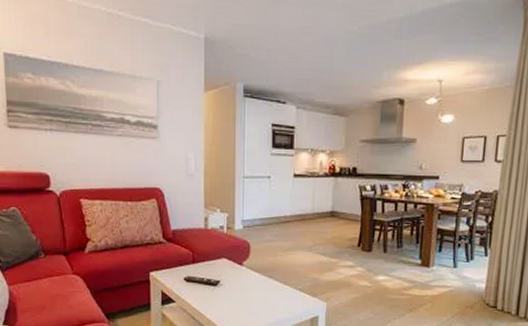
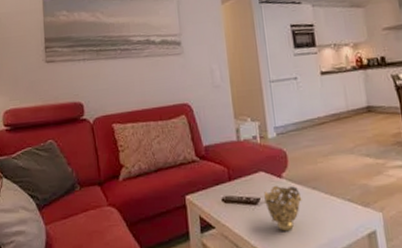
decorative bowl: none [223,272,258,311] -> present [263,186,302,232]

